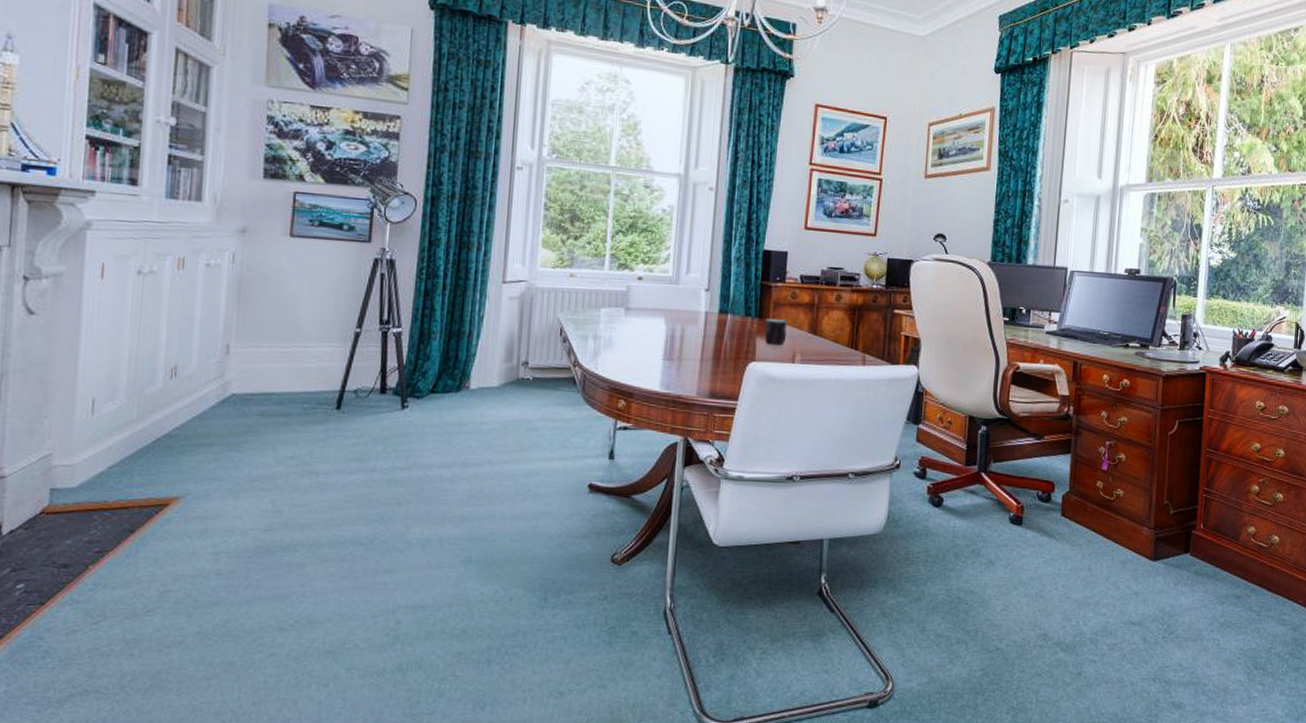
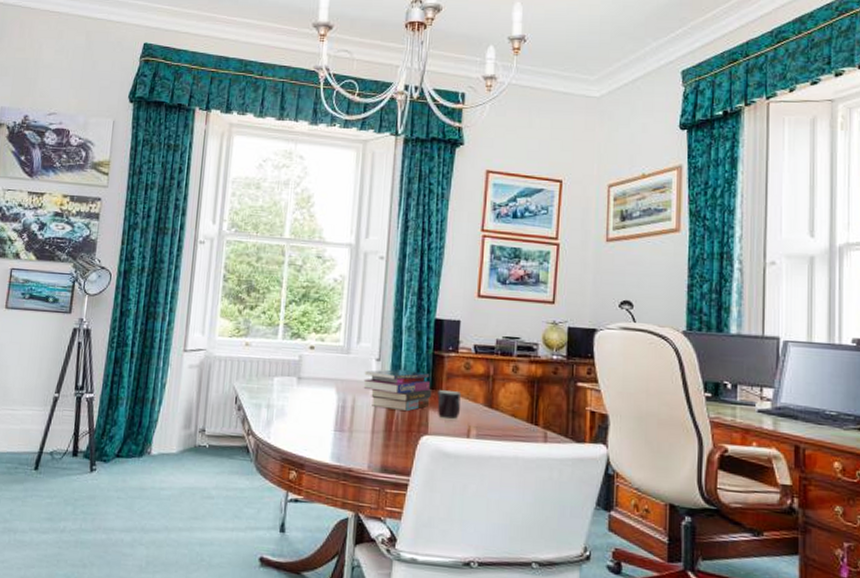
books: none [692,299,760,340] -> present [363,369,432,412]

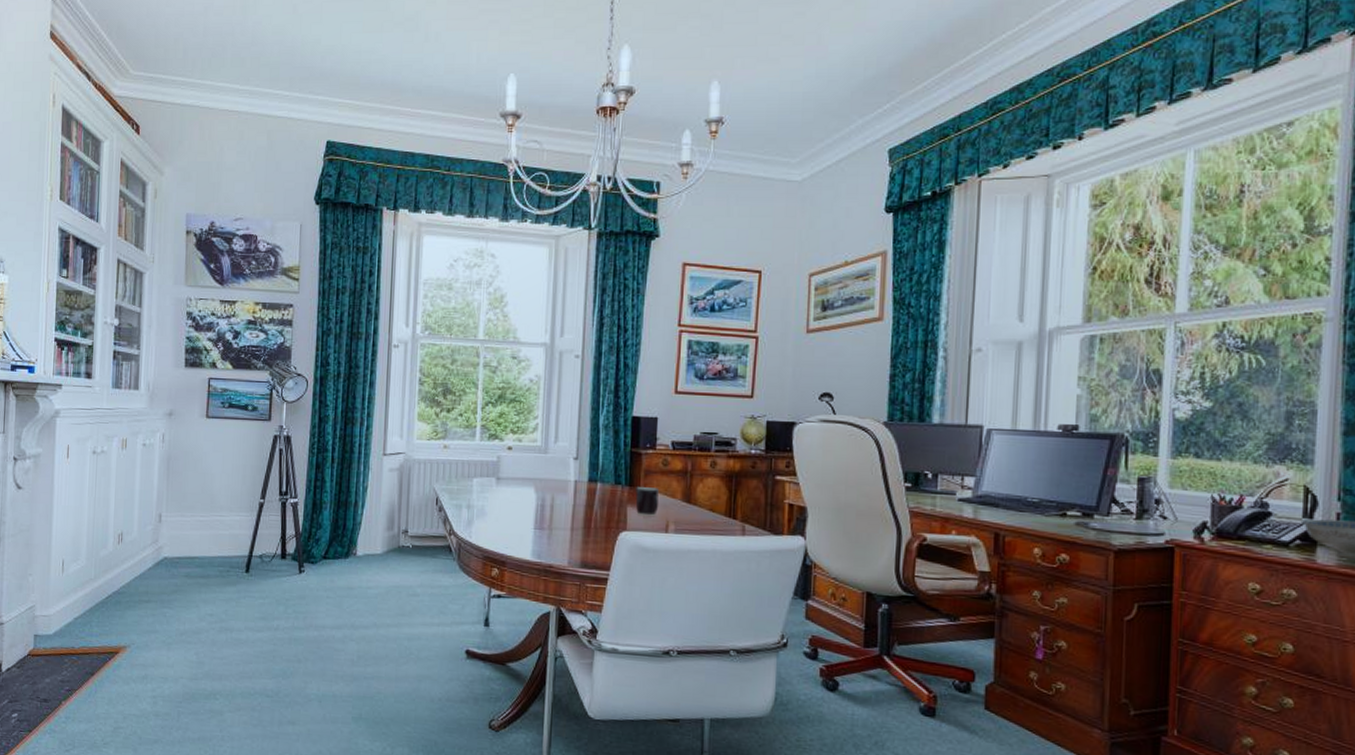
books: present [363,369,432,412] -> none [561,467,630,509]

